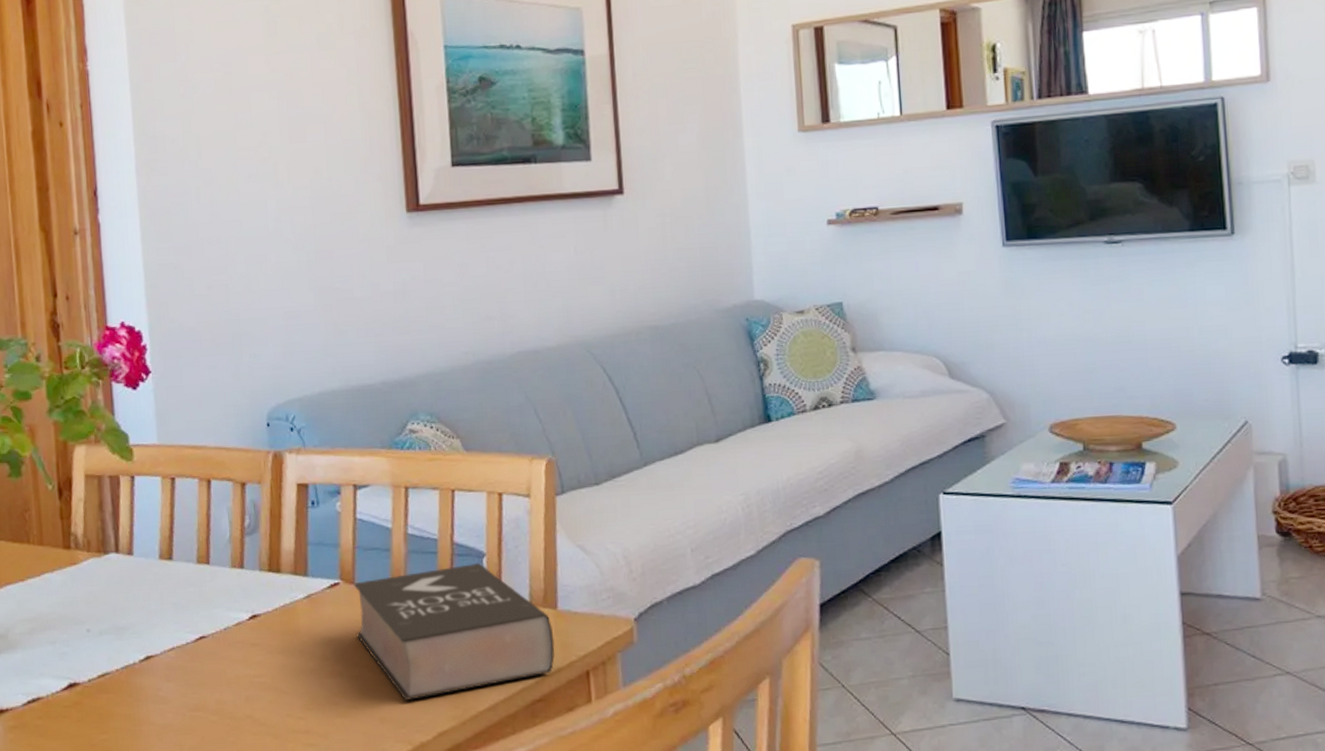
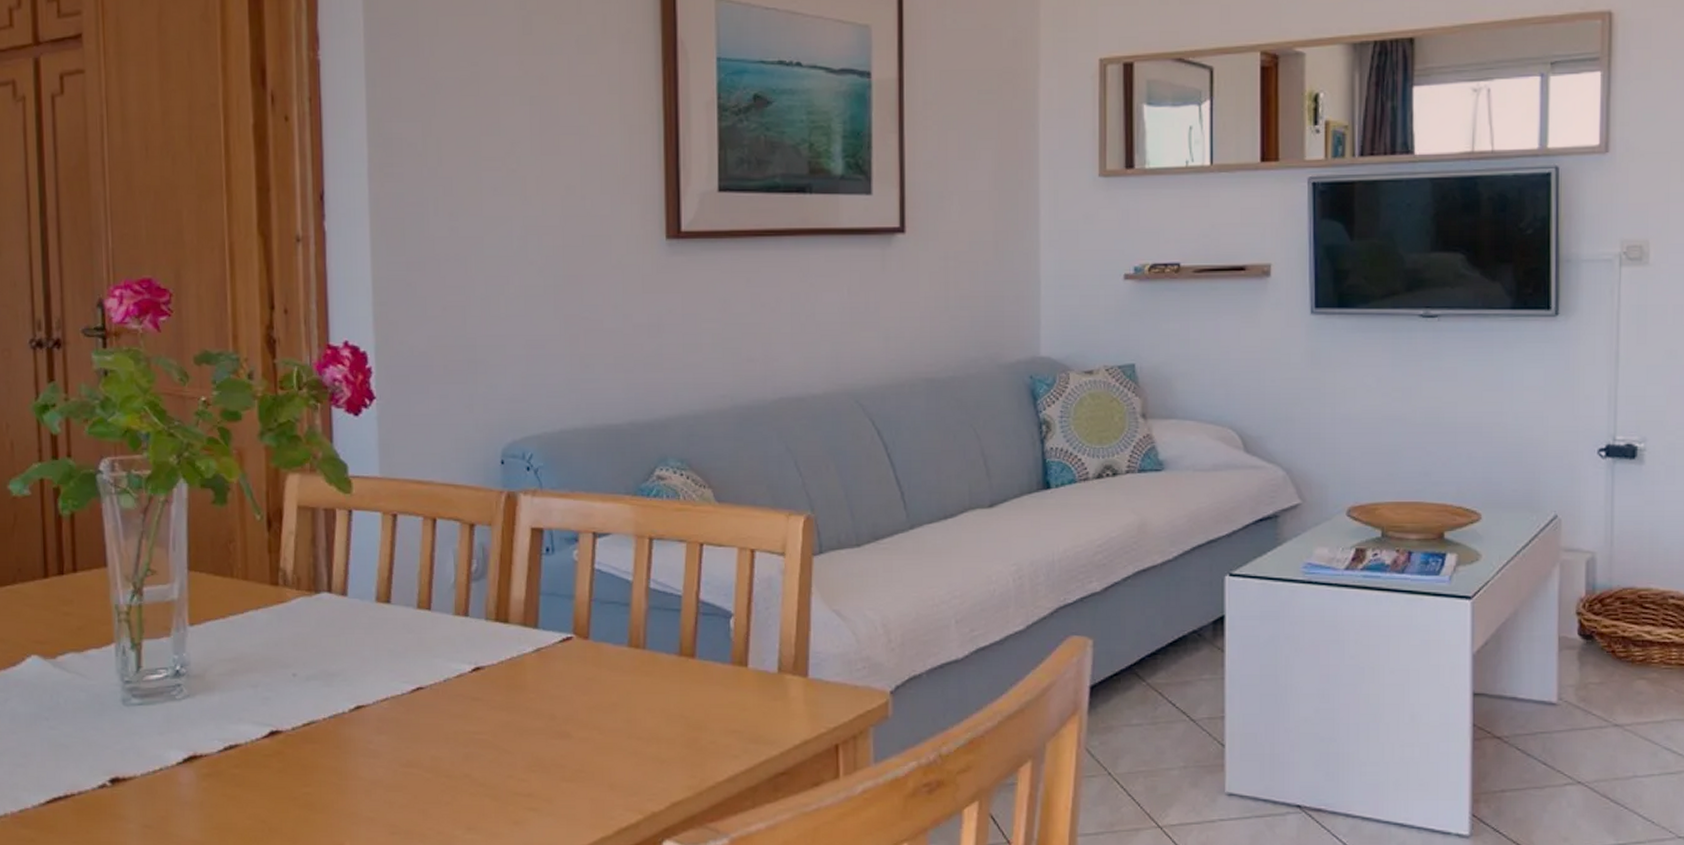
book: present [352,562,555,701] -> none [586,623,803,767]

